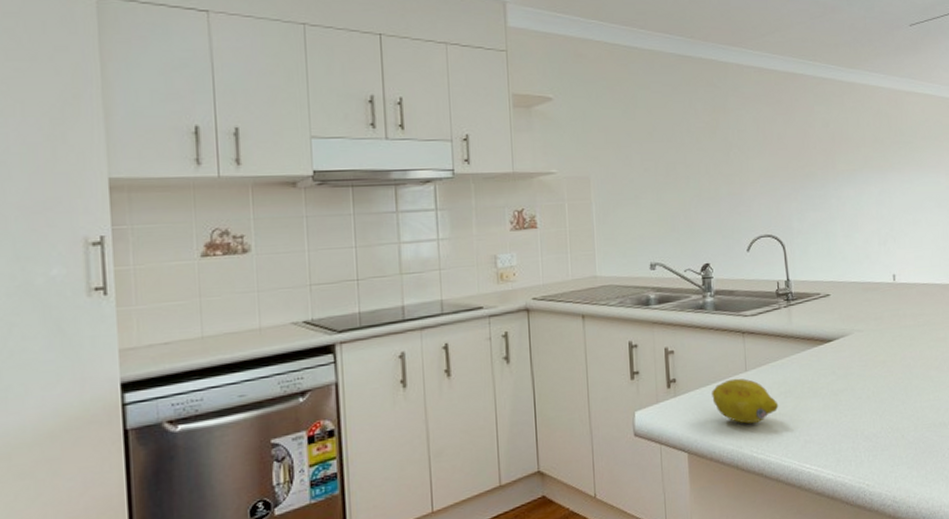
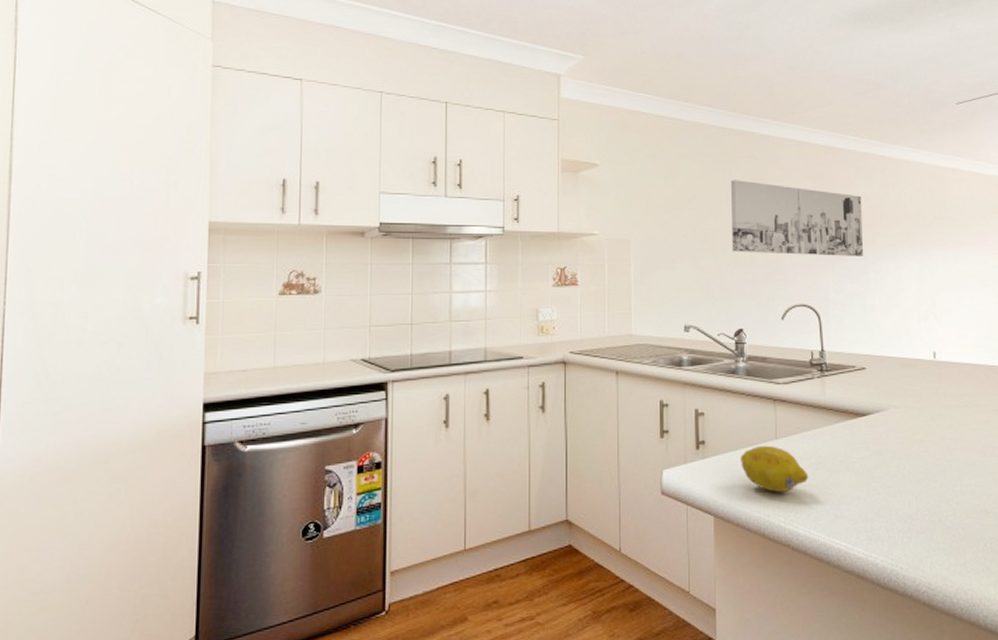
wall art: none [690,110,824,185] -> present [730,180,863,256]

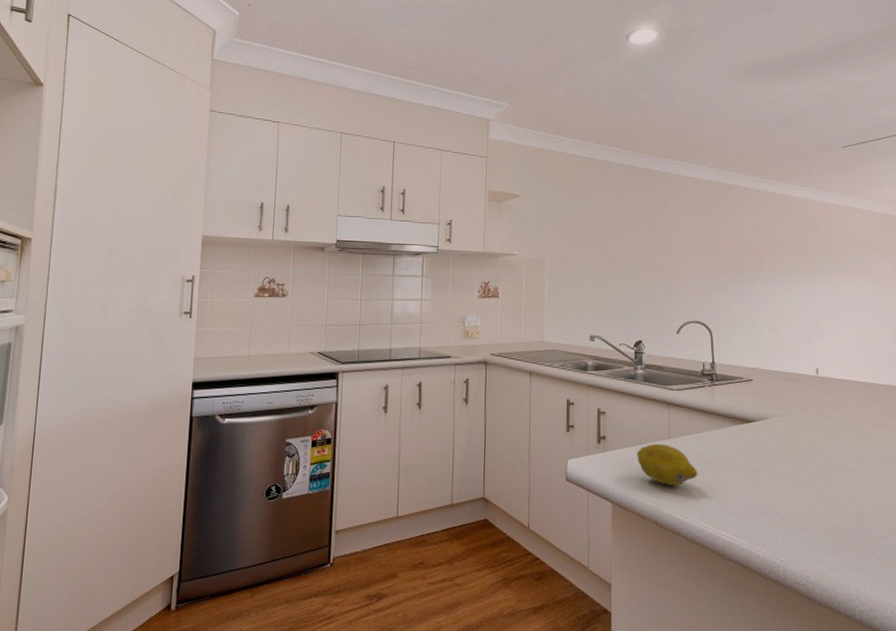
wall art: present [730,180,863,256] -> none [633,211,752,281]

